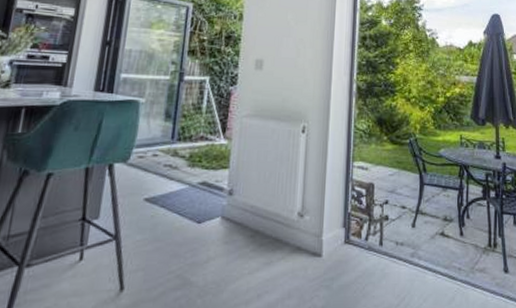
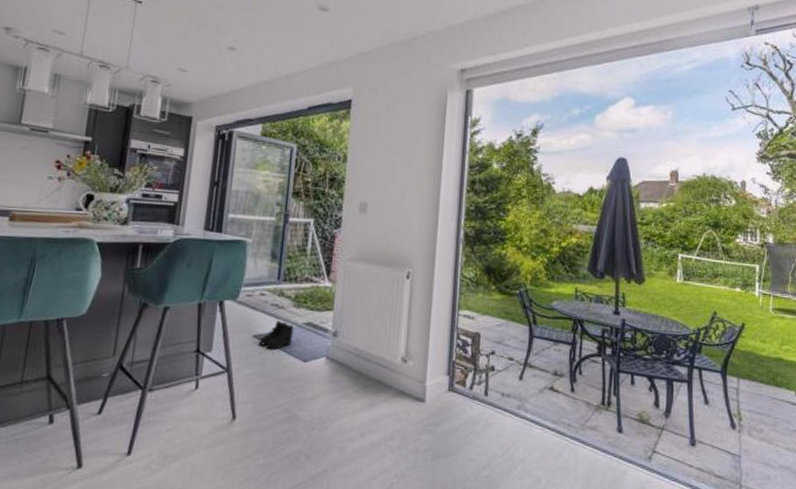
boots: none [150,182,188,212] -> present [259,320,294,349]

